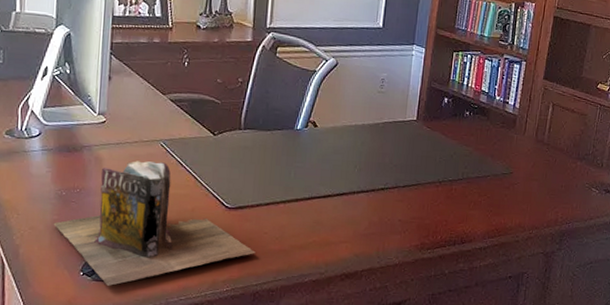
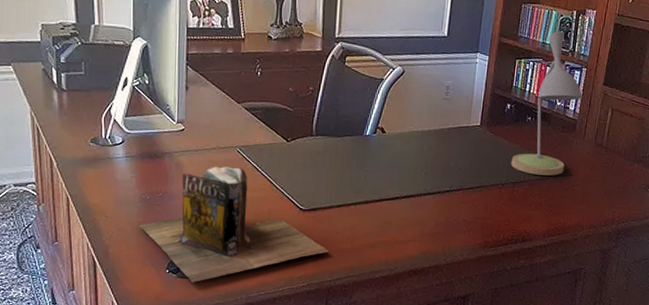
desk lamp: none [448,23,523,174] -> present [511,31,583,176]

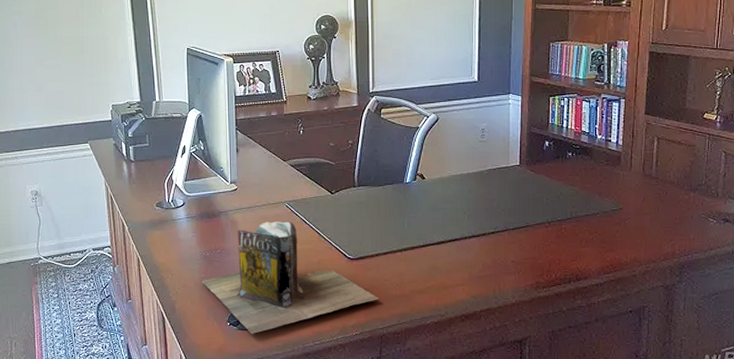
desk lamp: present [511,31,583,176] -> none [555,65,625,211]

